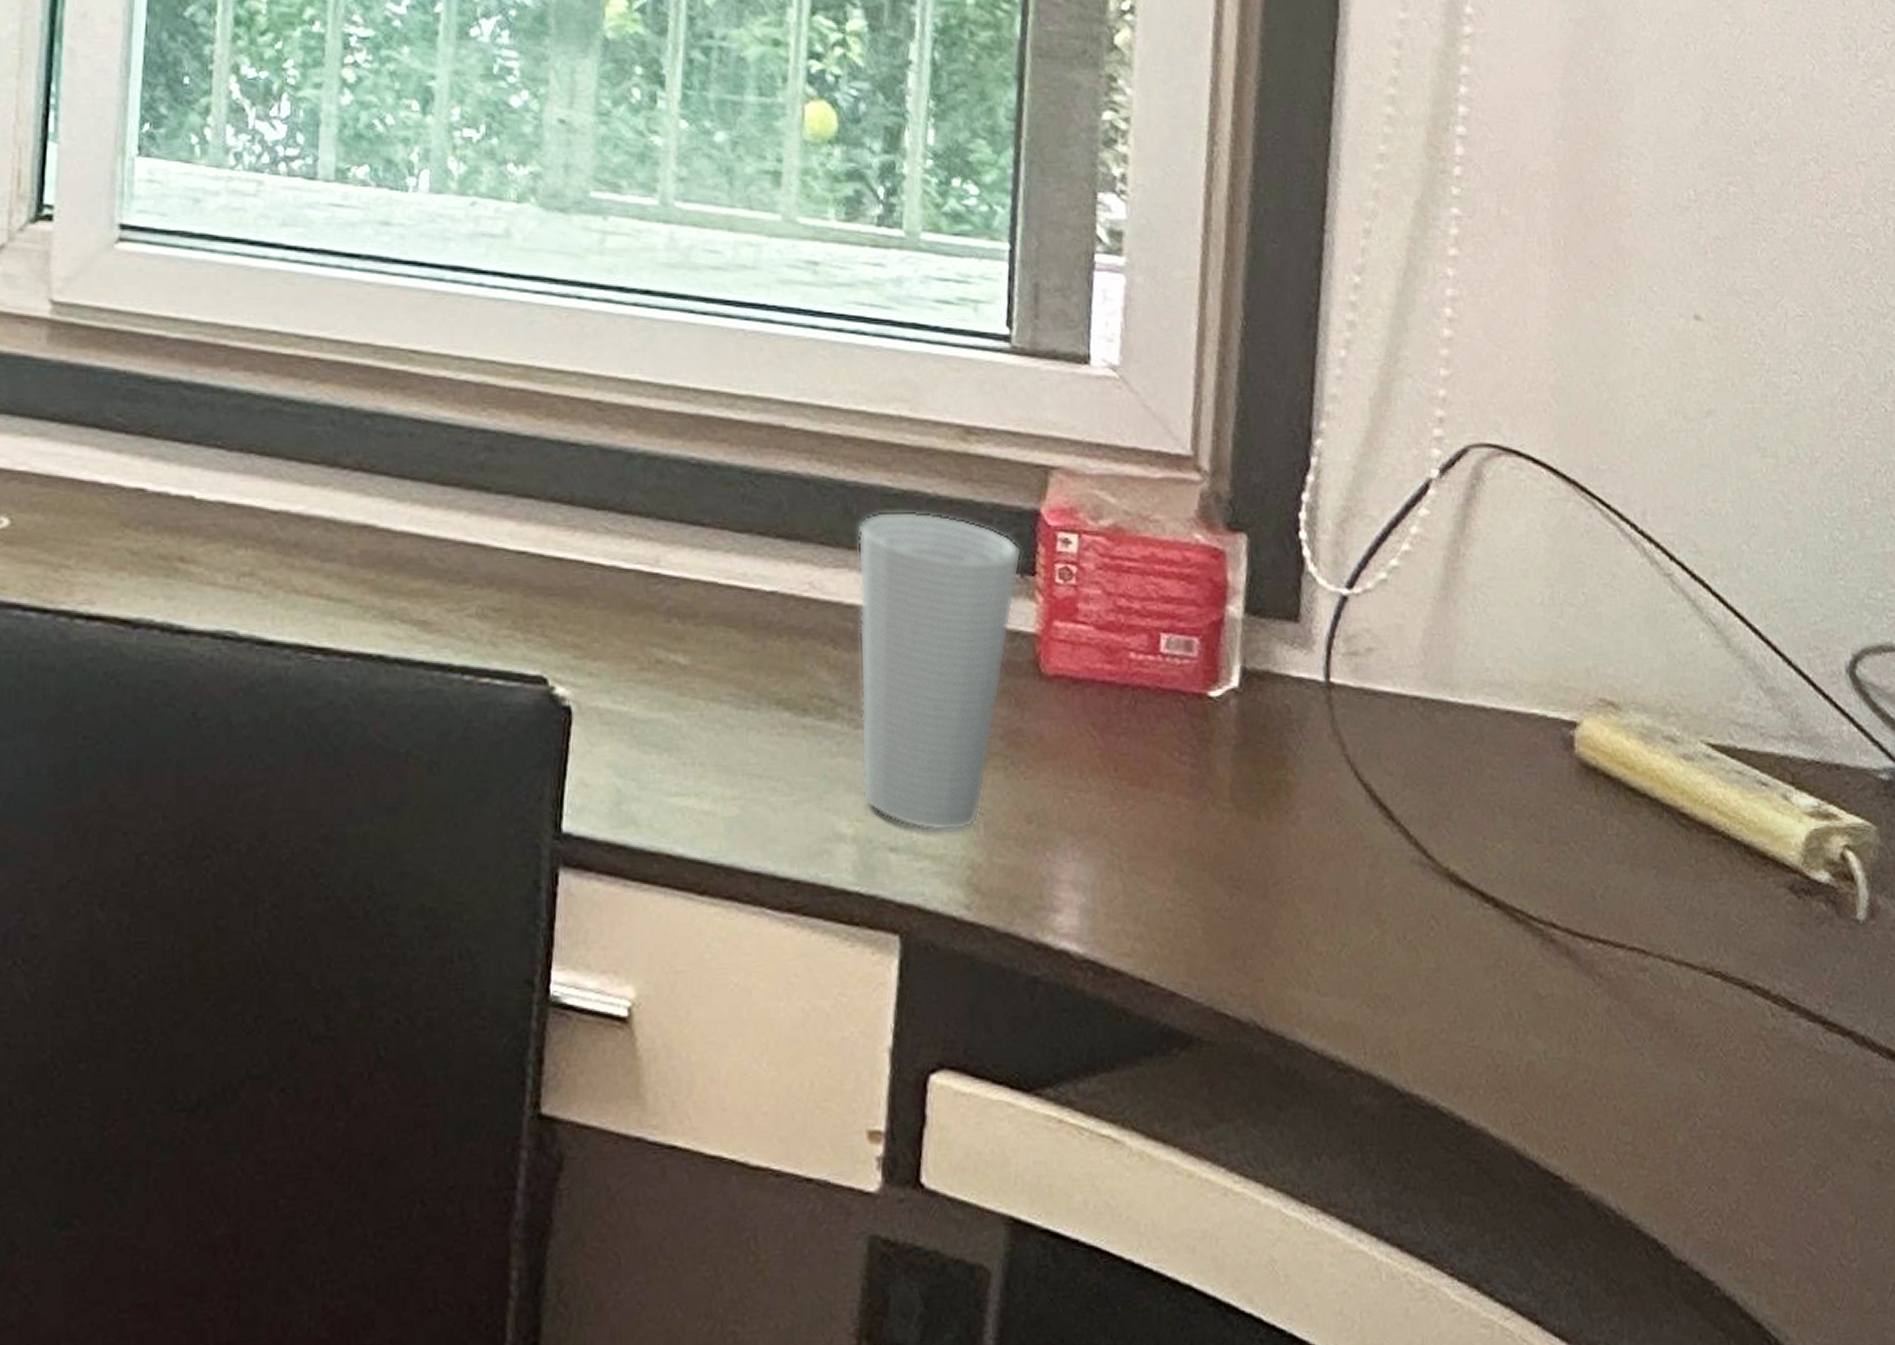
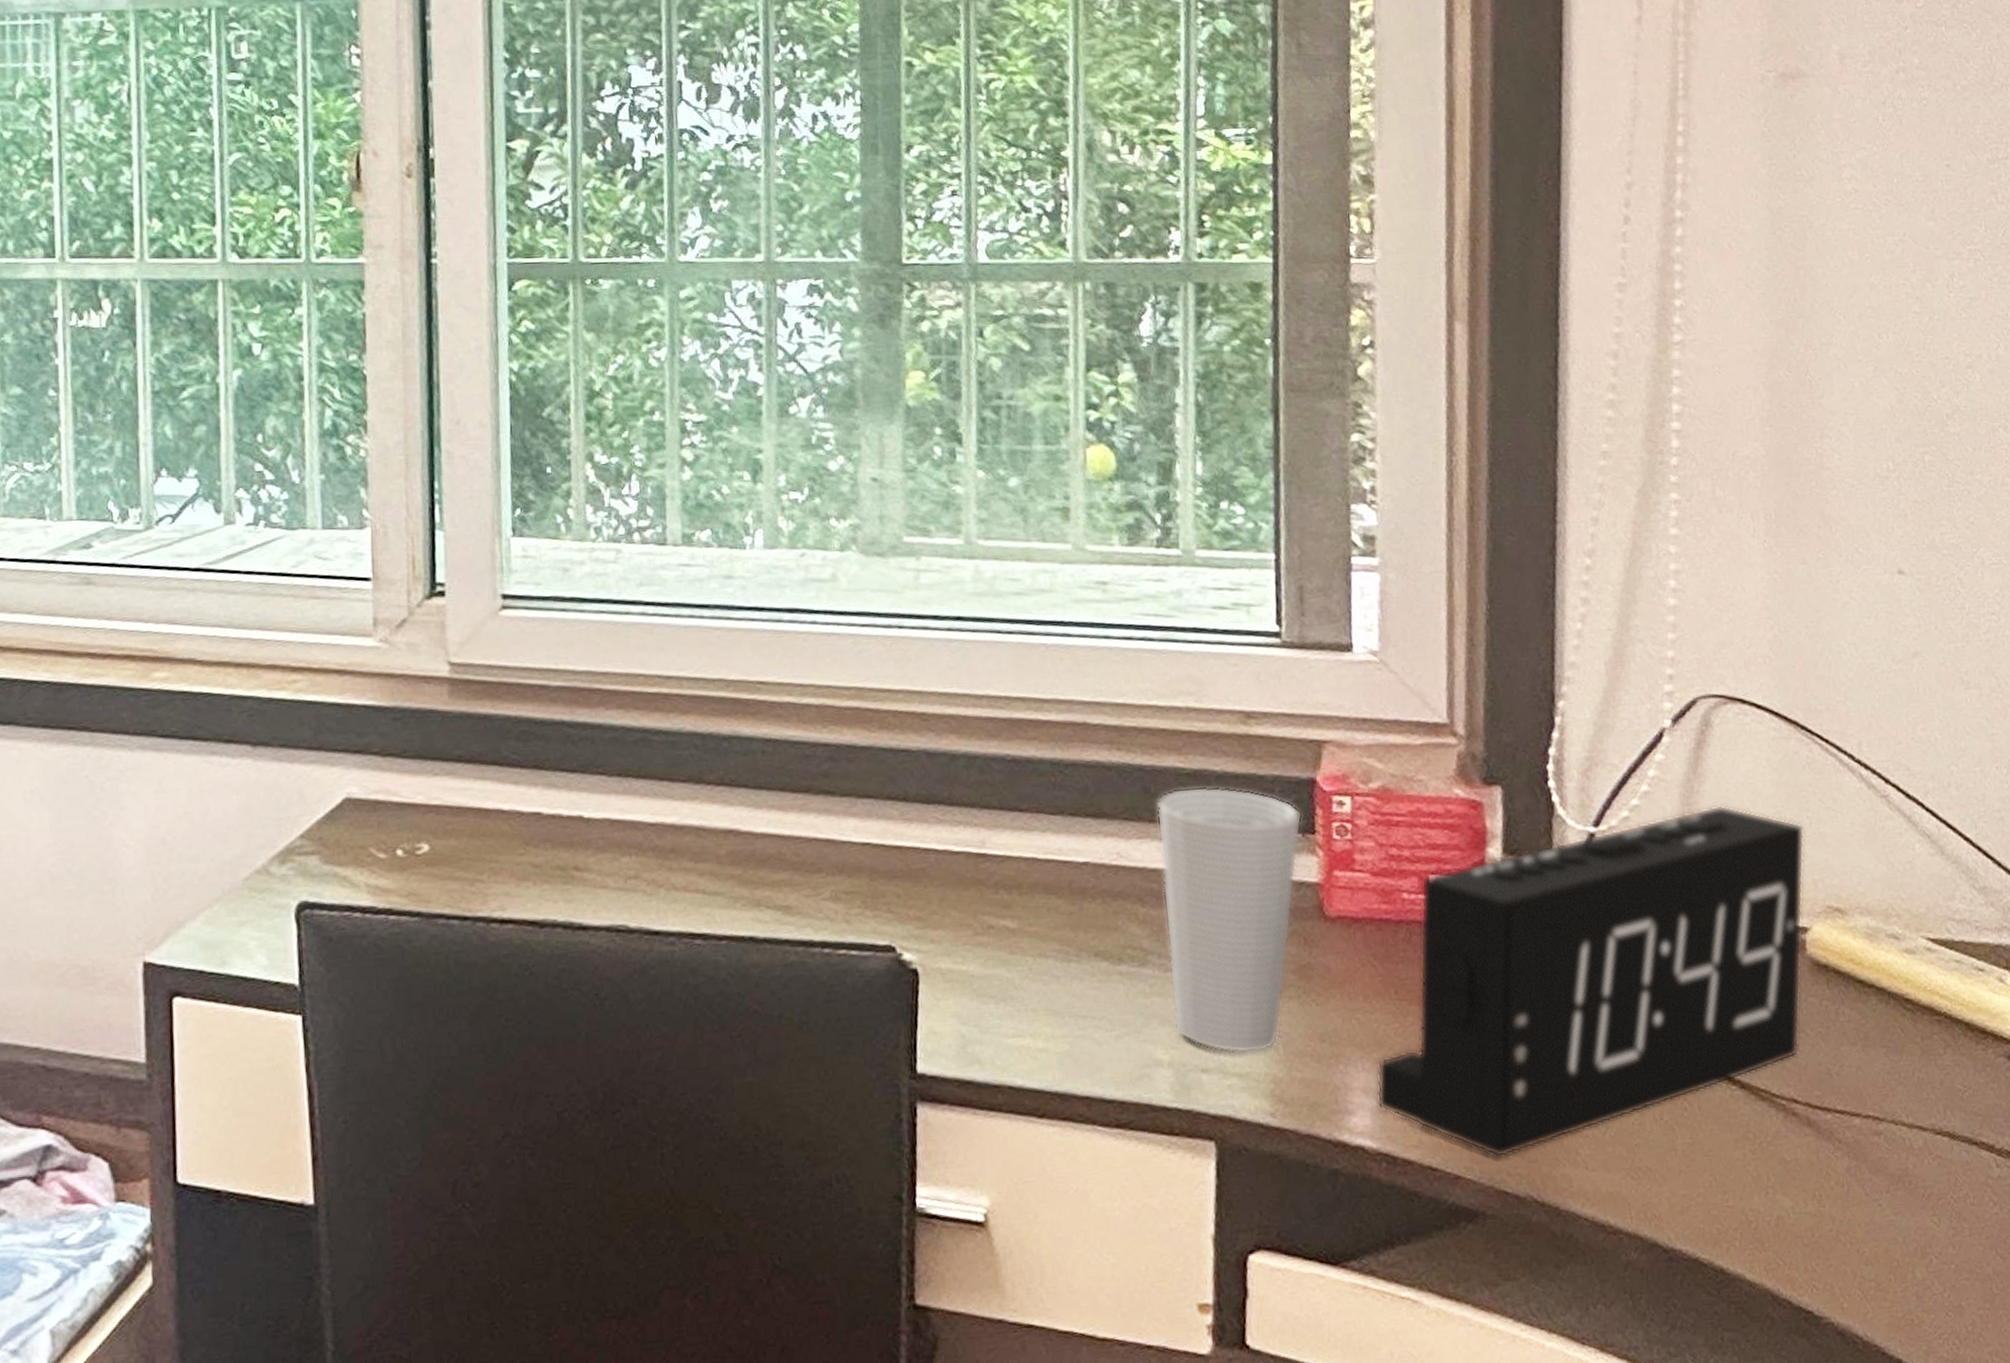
alarm clock: none [1087,573,1579,974] -> present [1376,805,1805,1158]

